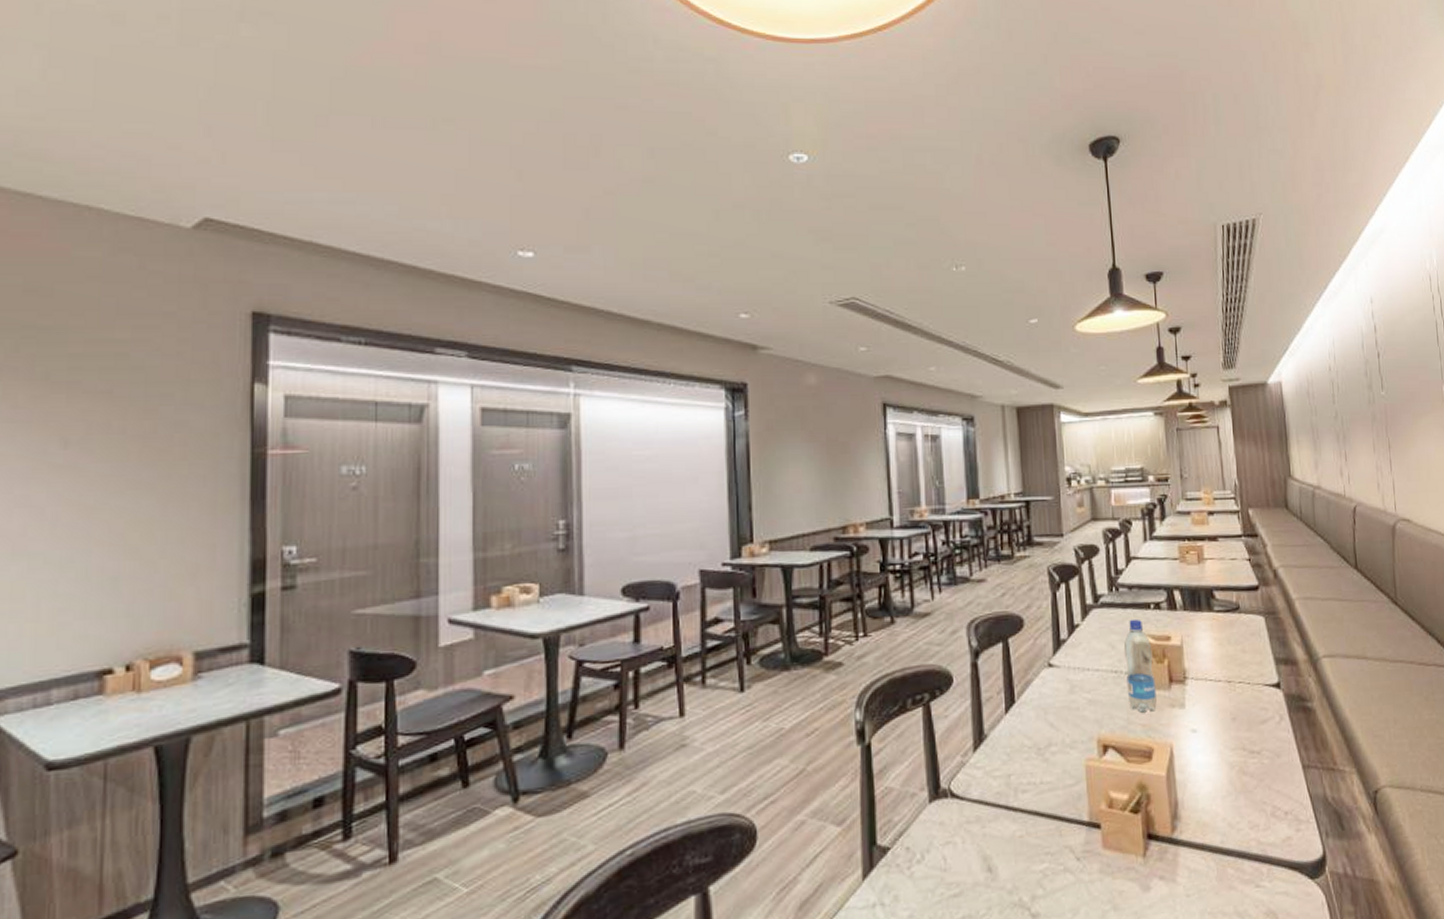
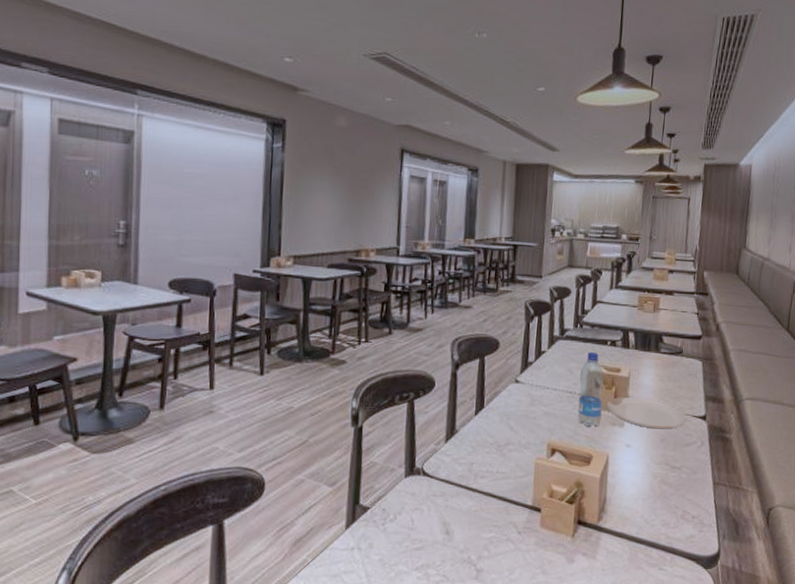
plate: none [1160,668,1258,706] -> present [606,396,687,429]

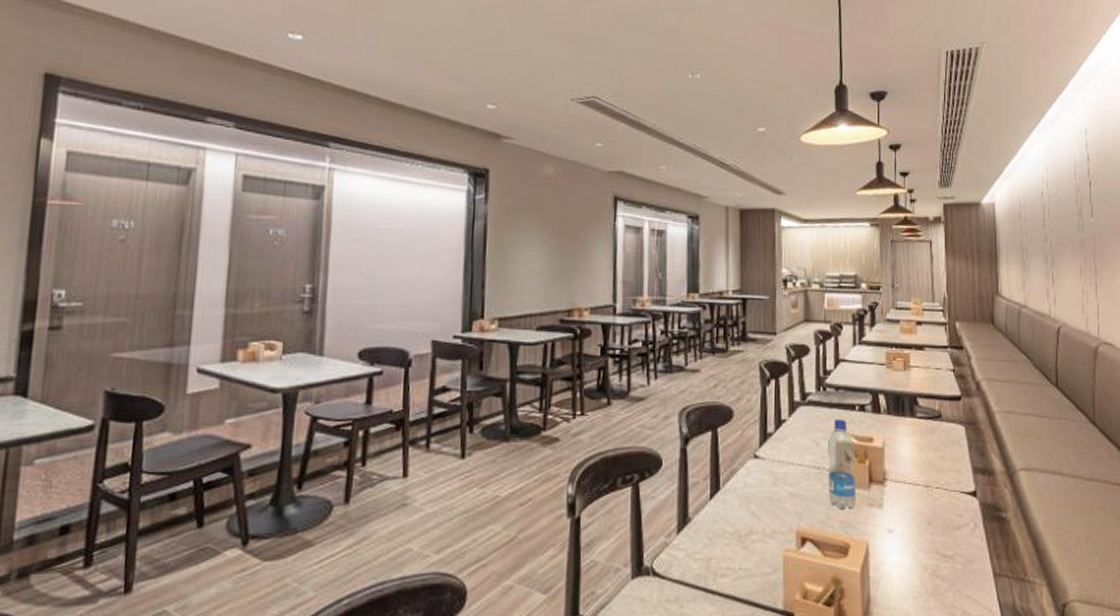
plate: present [606,396,687,429] -> none [860,471,954,509]

